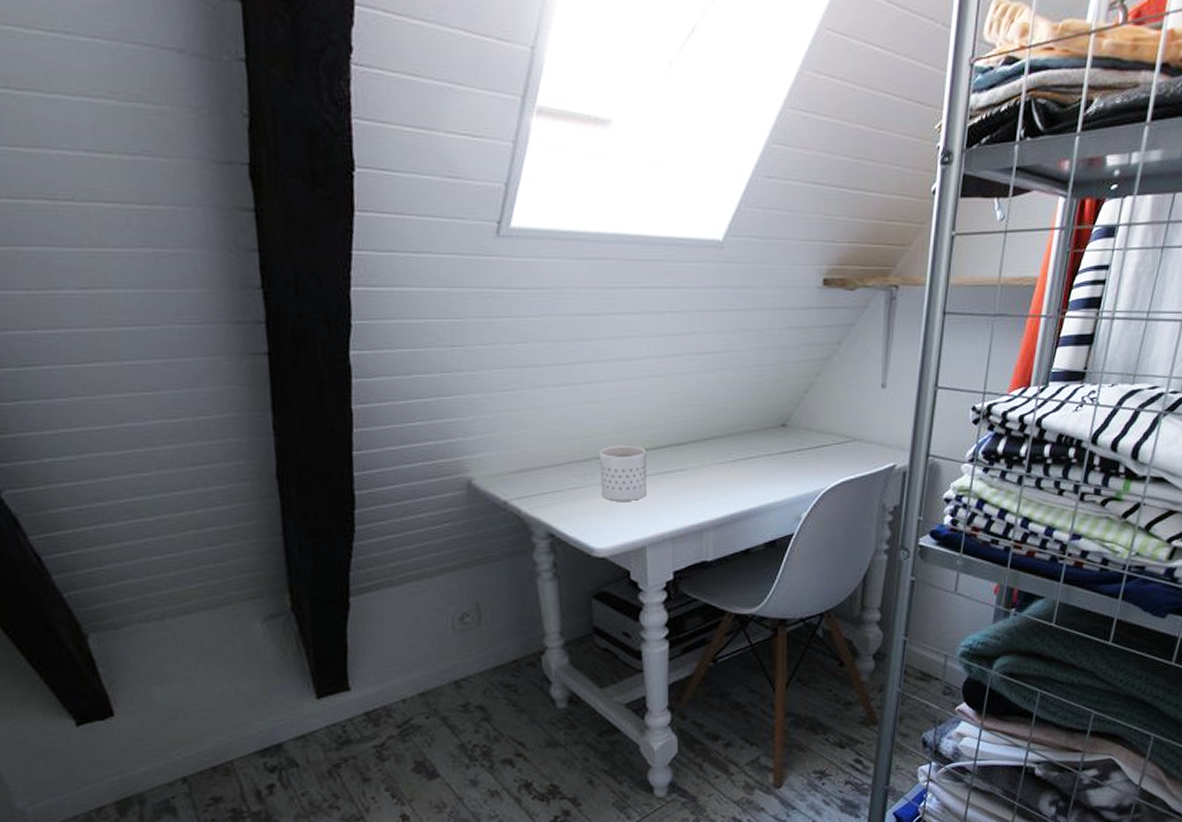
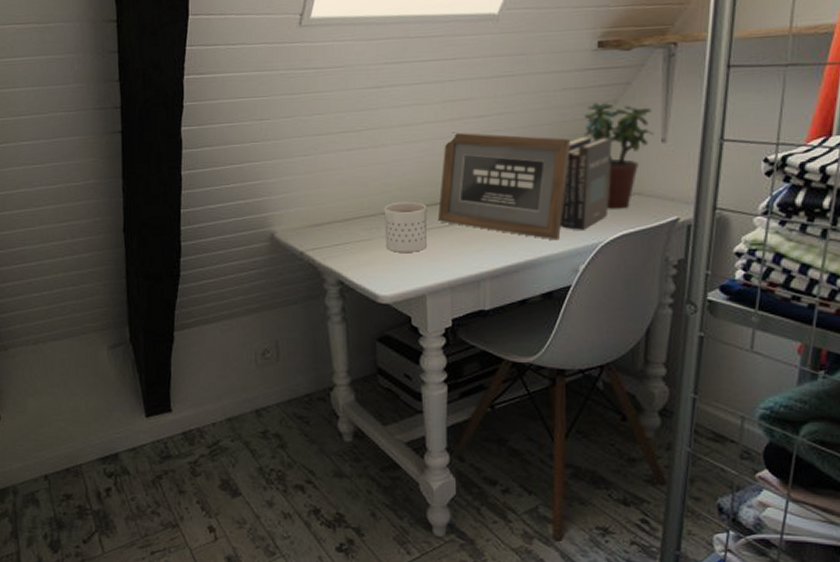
picture frame: none [658,369,795,488] -> present [437,132,571,241]
books: none [783,379,835,477] -> present [559,136,612,230]
potted plant: none [809,343,876,455] -> present [584,102,655,209]

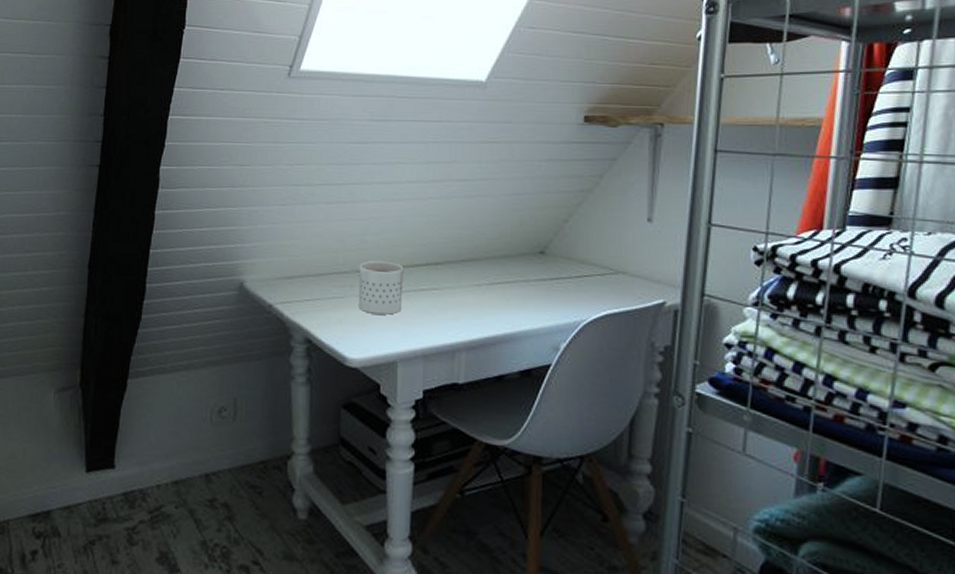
picture frame: present [437,132,571,241] -> none [414,194,555,315]
books: present [559,136,612,230] -> none [540,209,597,306]
potted plant: present [584,102,655,209] -> none [569,176,641,287]

